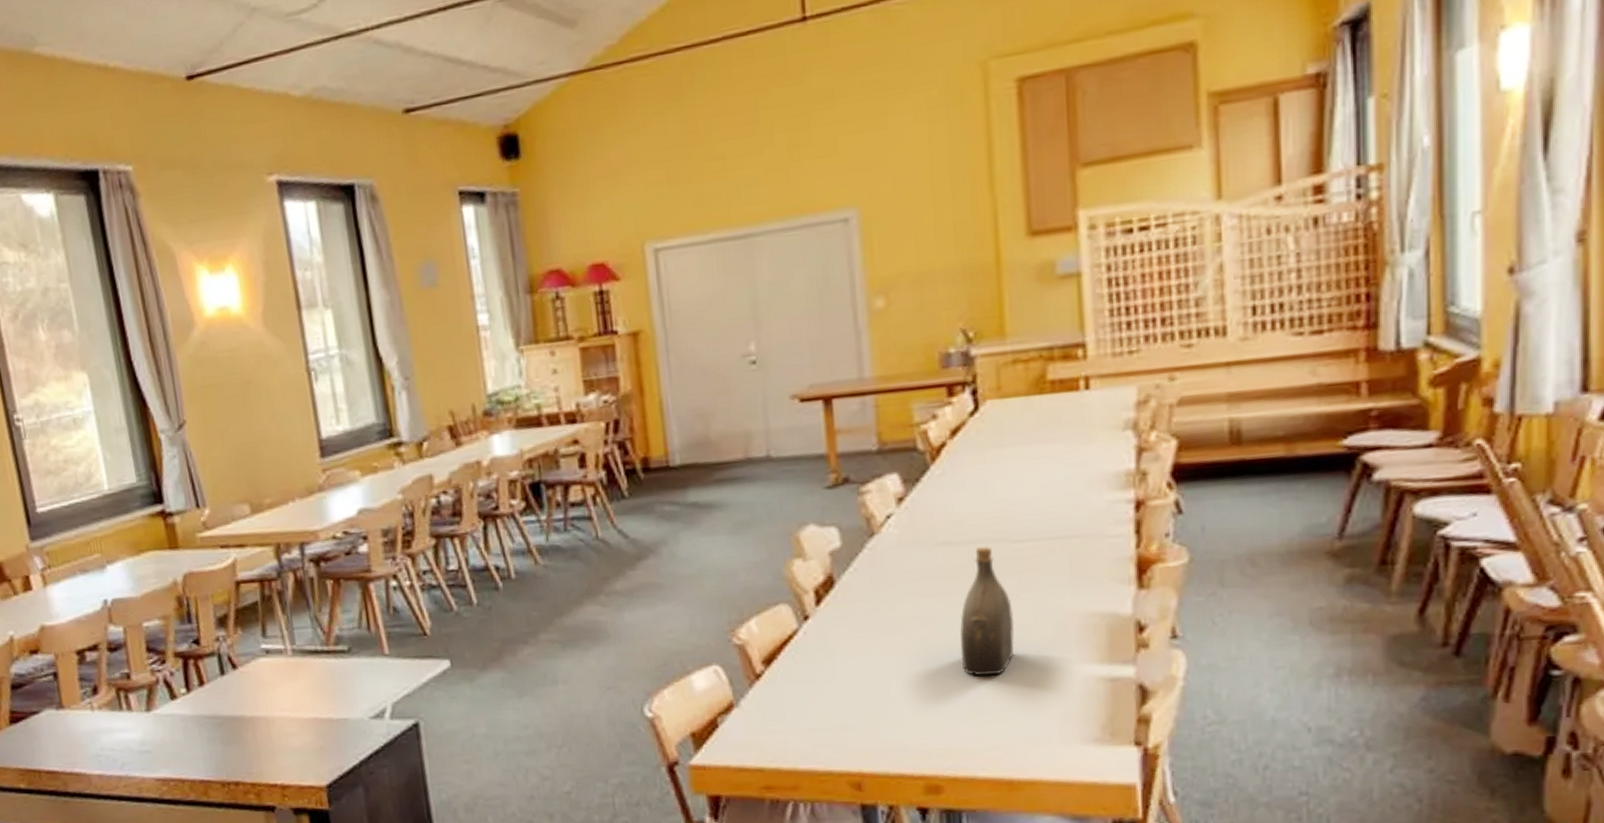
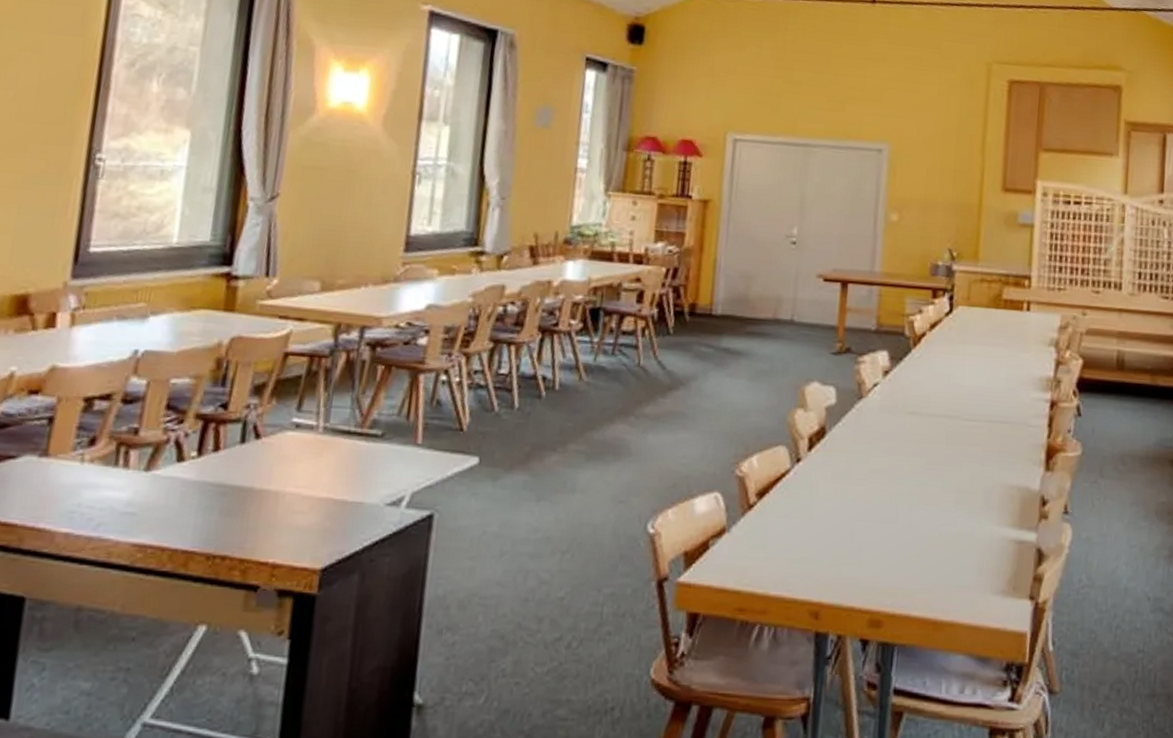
water jug: present [959,546,1015,677] -> none [912,420,956,528]

